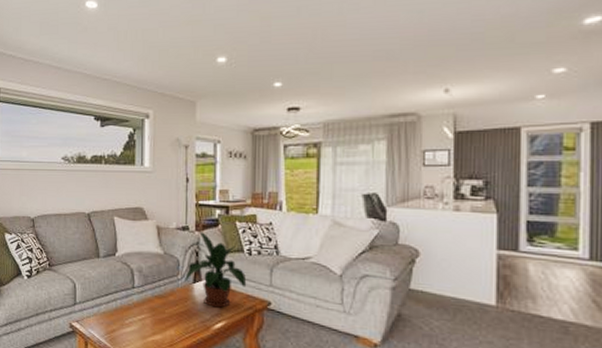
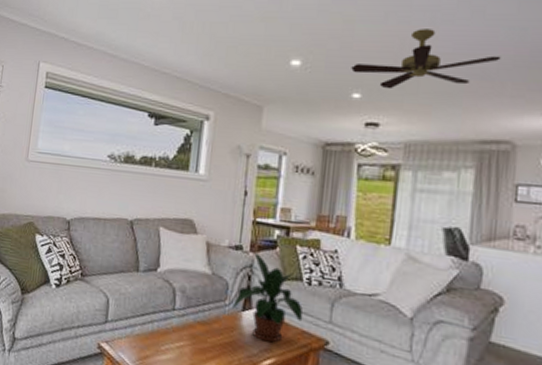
ceiling fan: none [271,18,403,76] -> present [351,29,502,89]

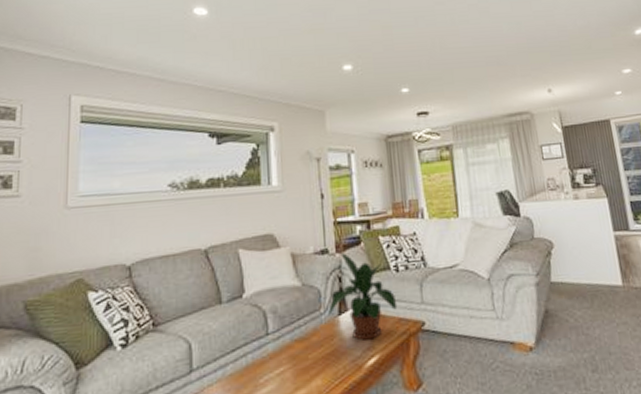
ceiling fan: present [351,29,502,89] -> none [396,28,508,82]

